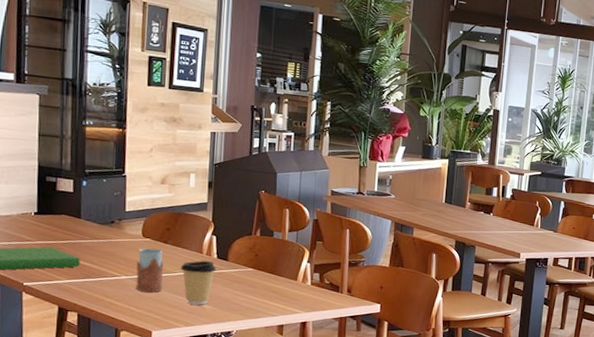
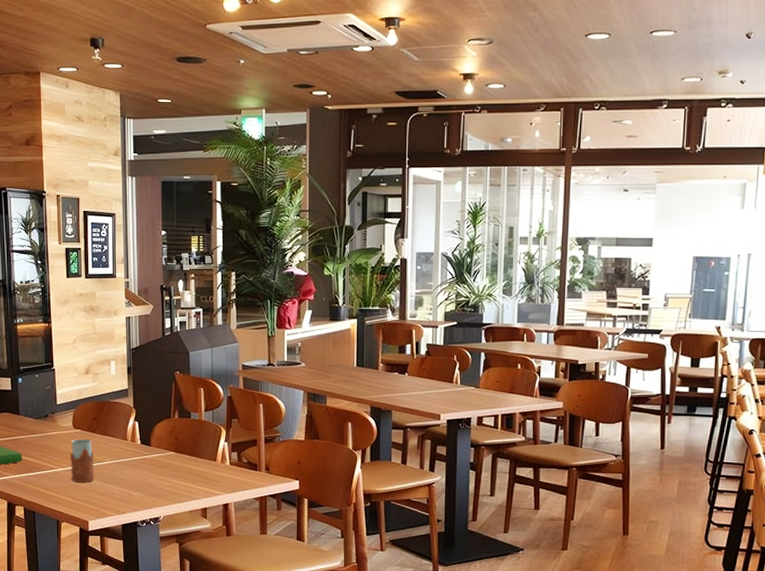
coffee cup: present [180,260,217,305] -> none [109,447,141,493]

